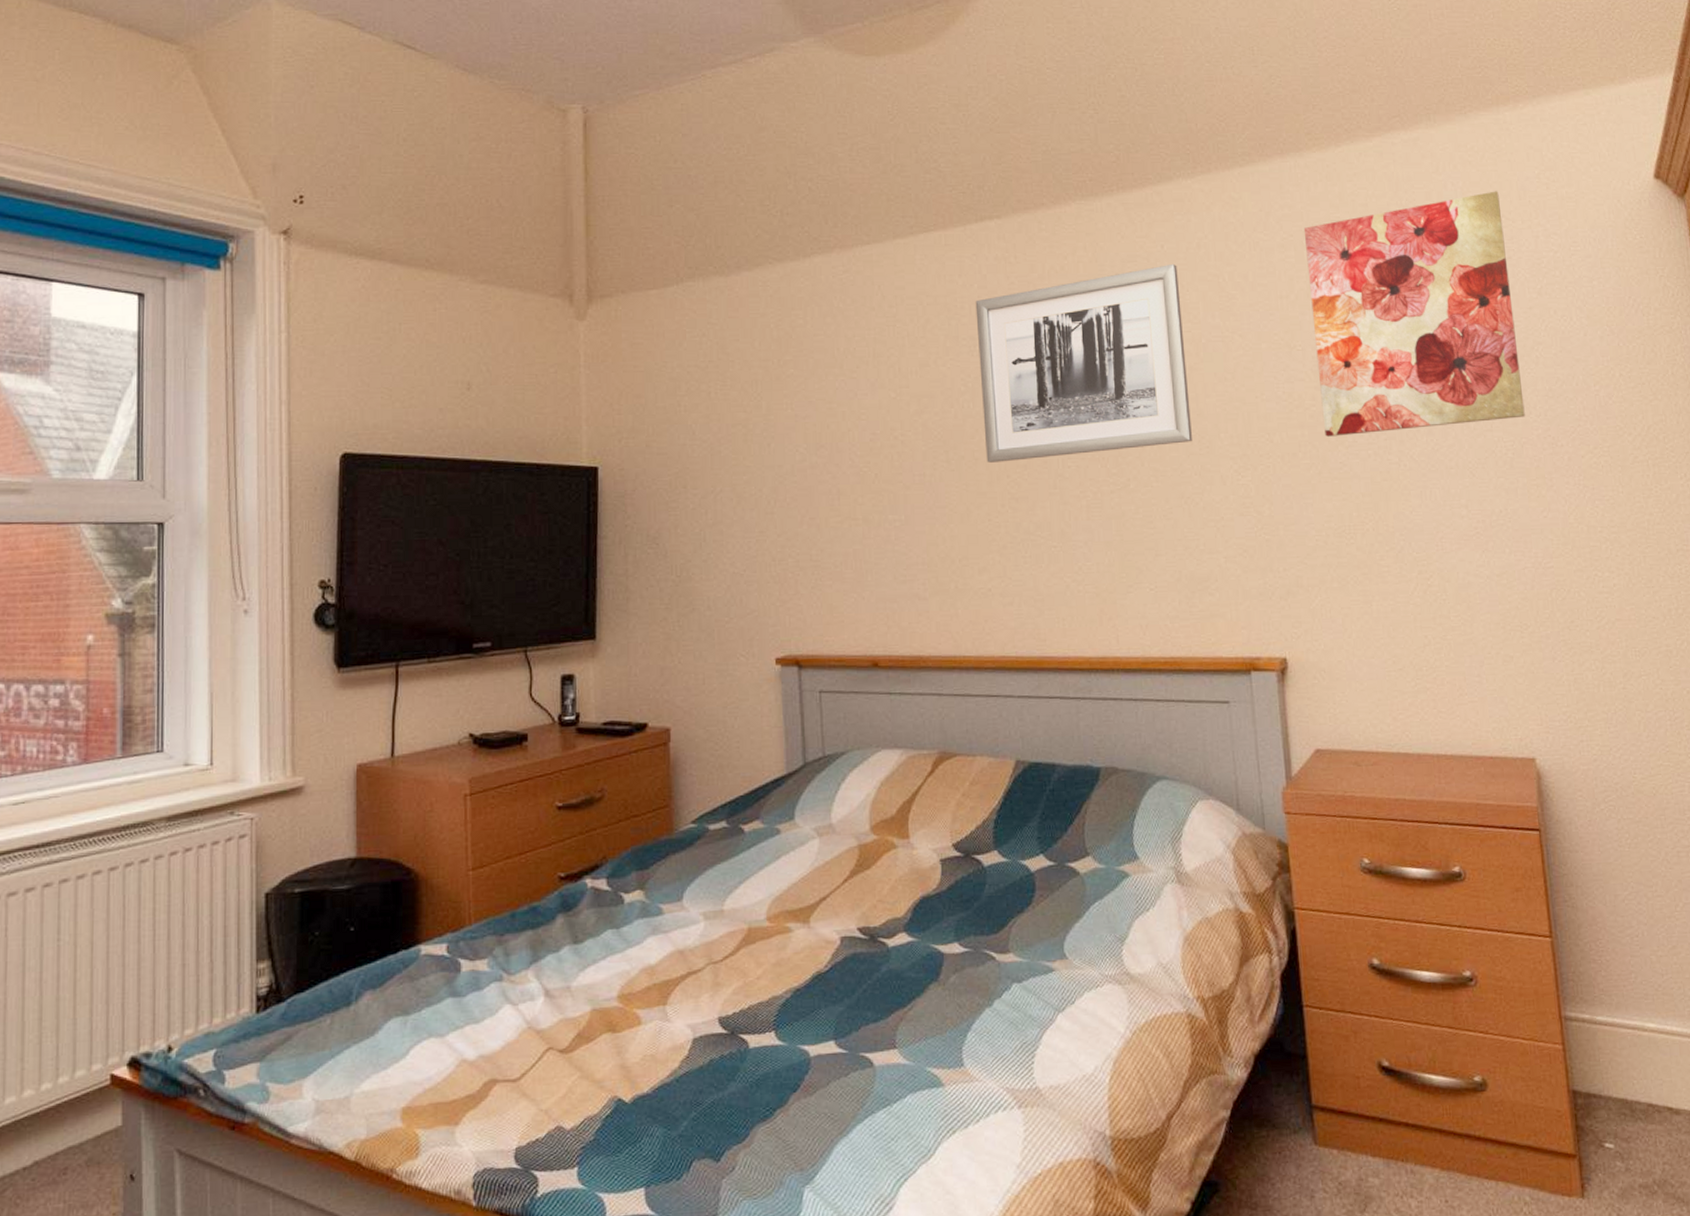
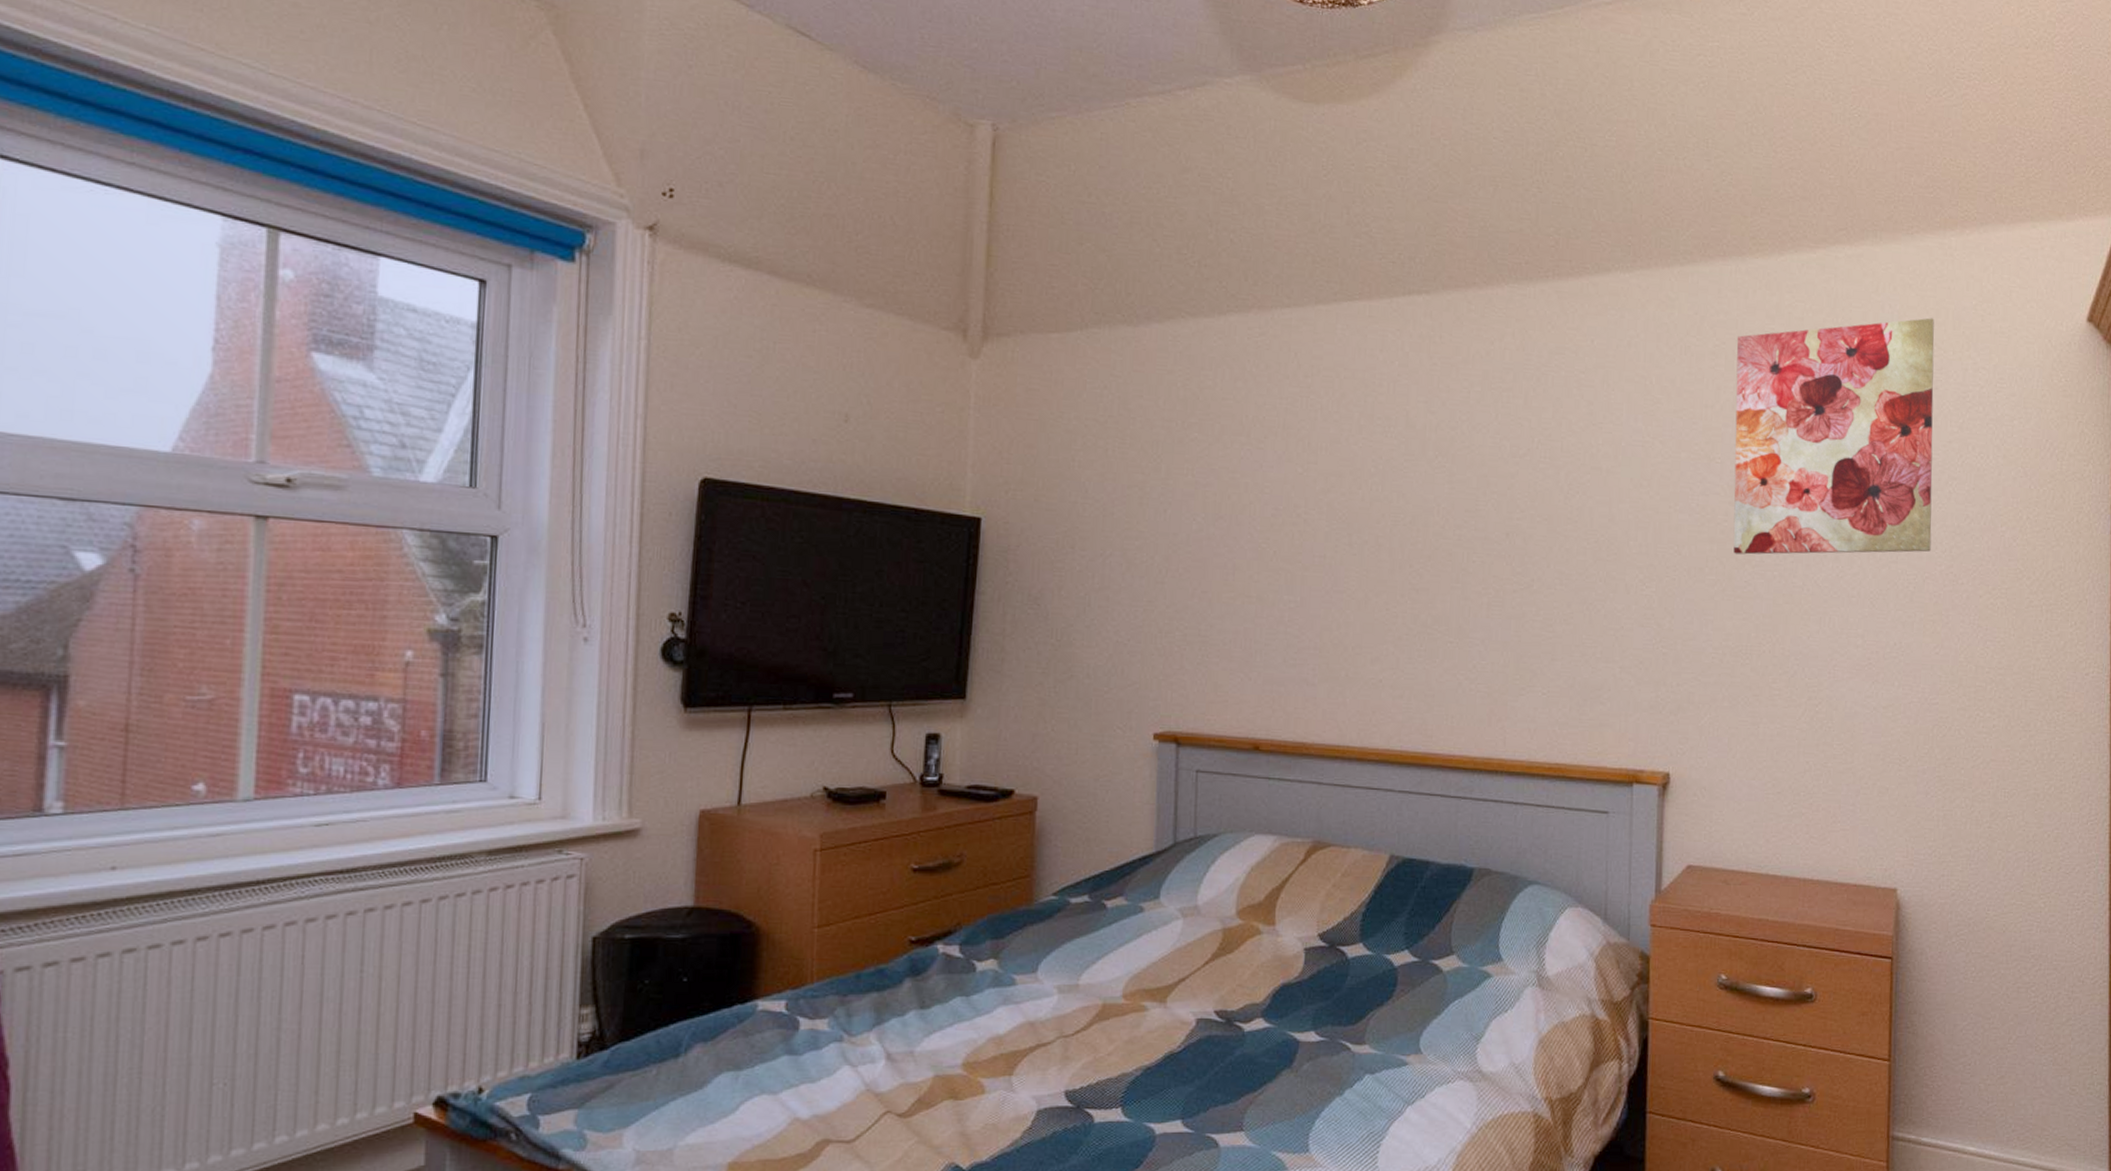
wall art: present [975,263,1192,463] -> none [1390,360,1605,551]

